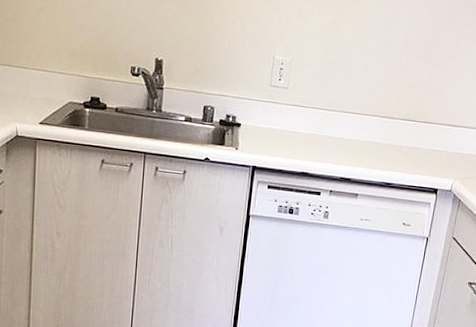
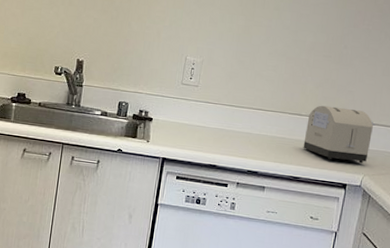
toaster: none [395,107,466,168] -> present [303,105,376,164]

